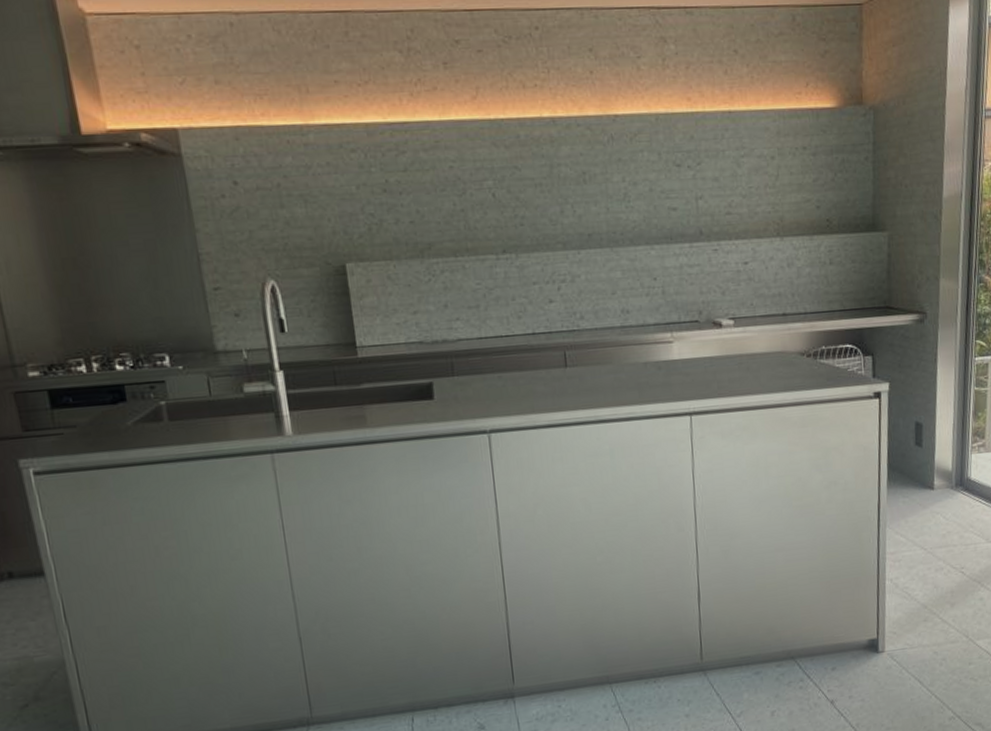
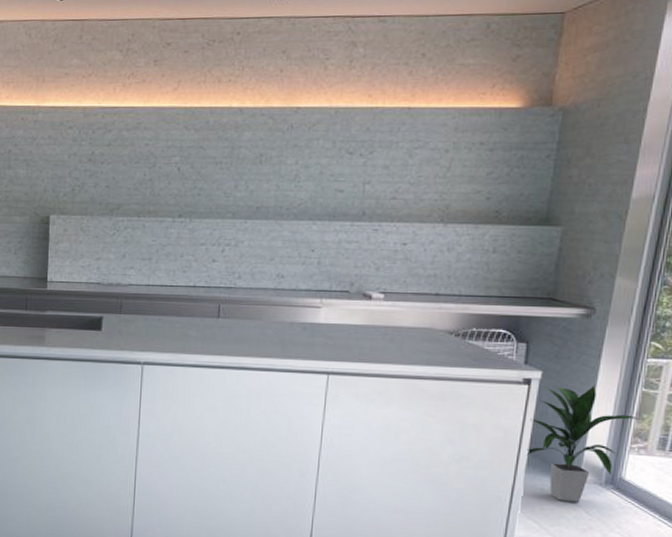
indoor plant: none [885,389,977,511] -> present [526,384,642,502]

